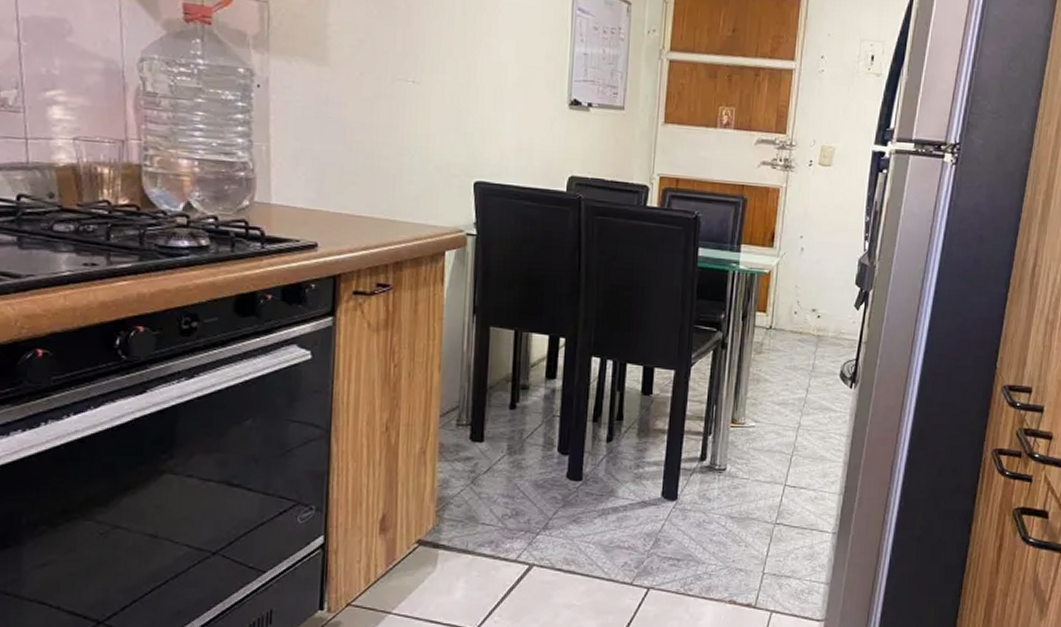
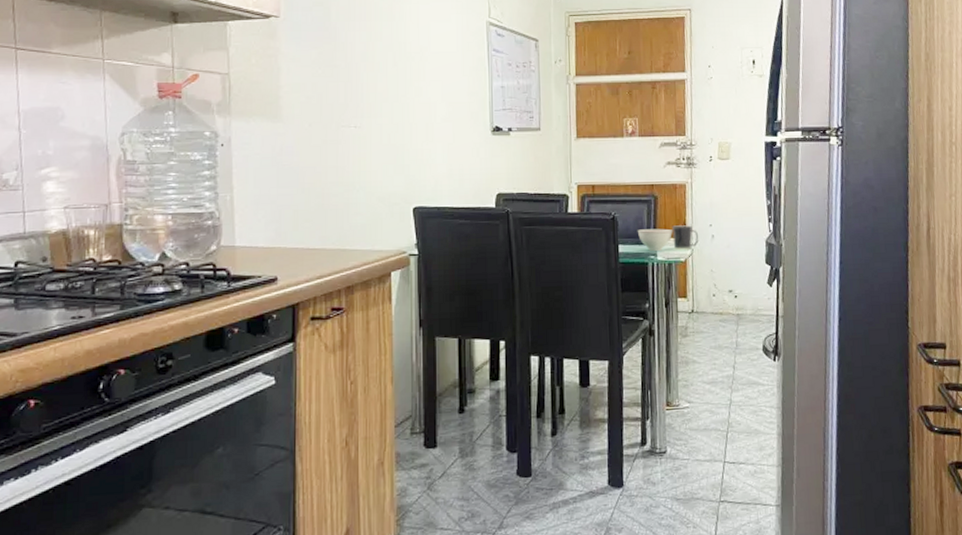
bowl: none [720,233,759,260] -> present [637,228,673,252]
mug: none [758,233,787,262] -> present [672,225,699,251]

